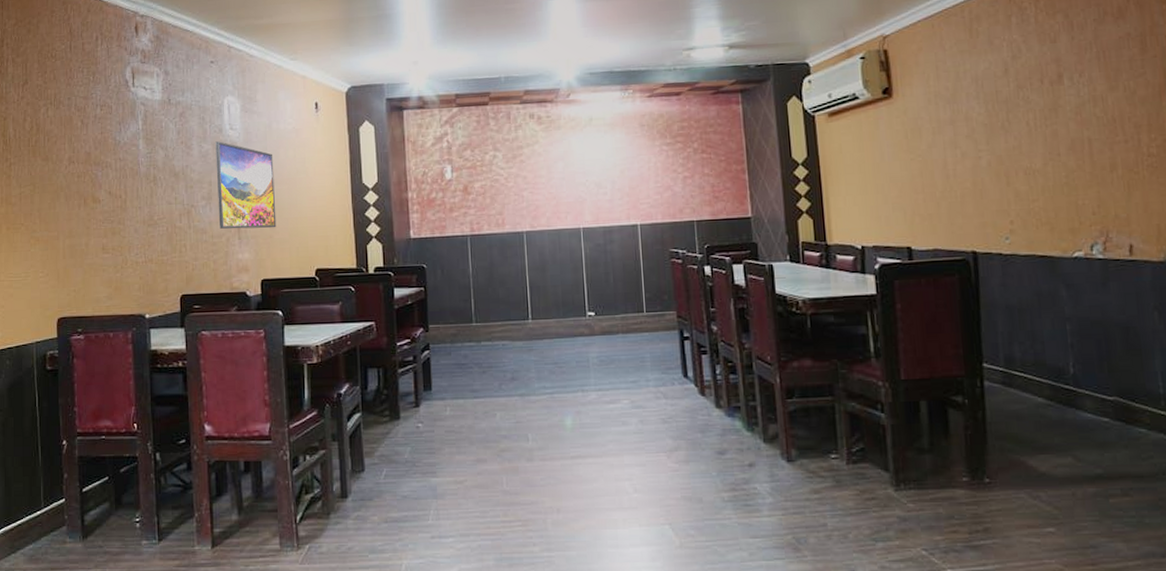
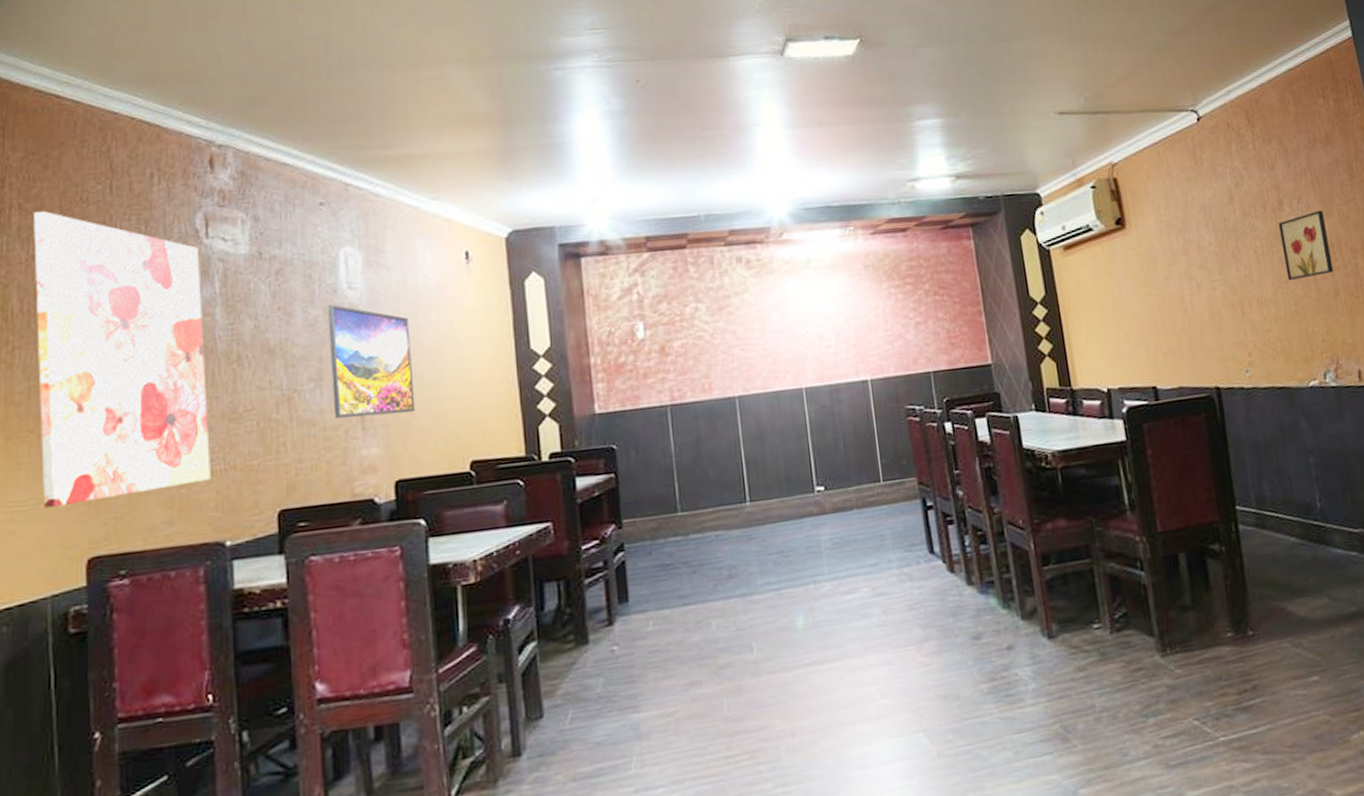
wall art: none [22,64,136,280] -> present [34,211,211,509]
wall art: none [1056,84,1113,154] -> present [1278,210,1334,281]

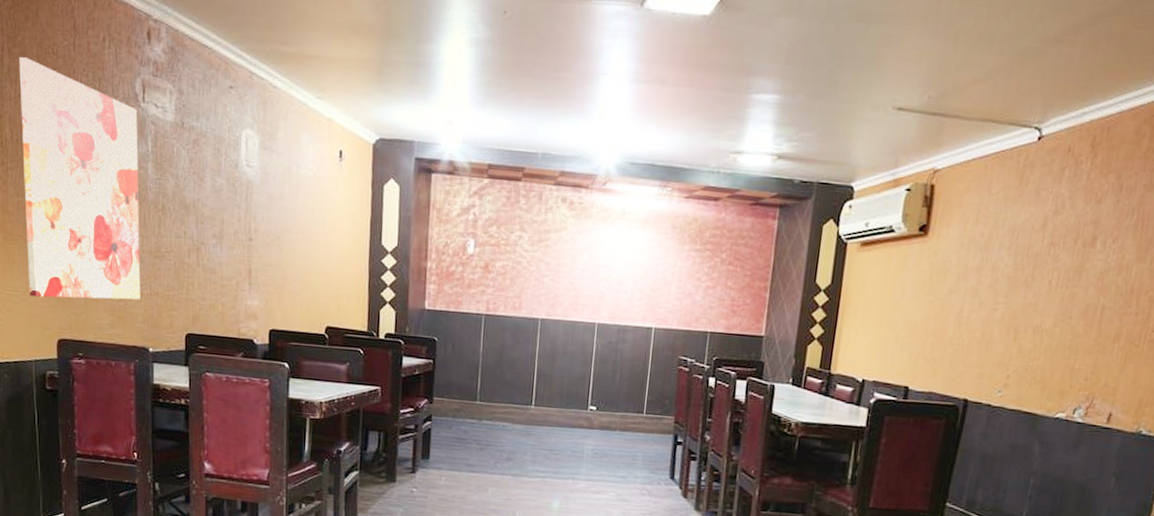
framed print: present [328,304,416,418] -> none [229,177,291,279]
wall art: present [1278,210,1334,281] -> none [1072,253,1136,318]

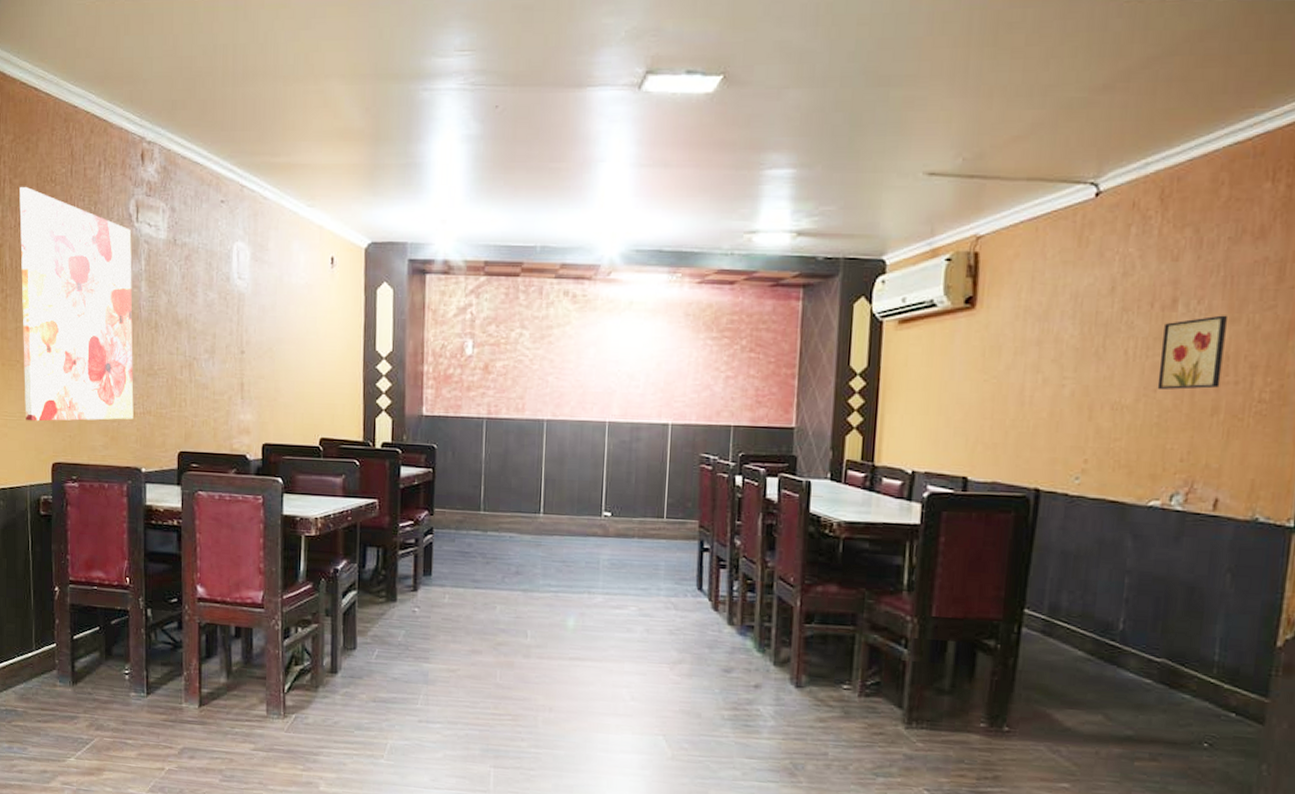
wall art: none [1072,253,1136,318] -> present [1157,315,1227,391]

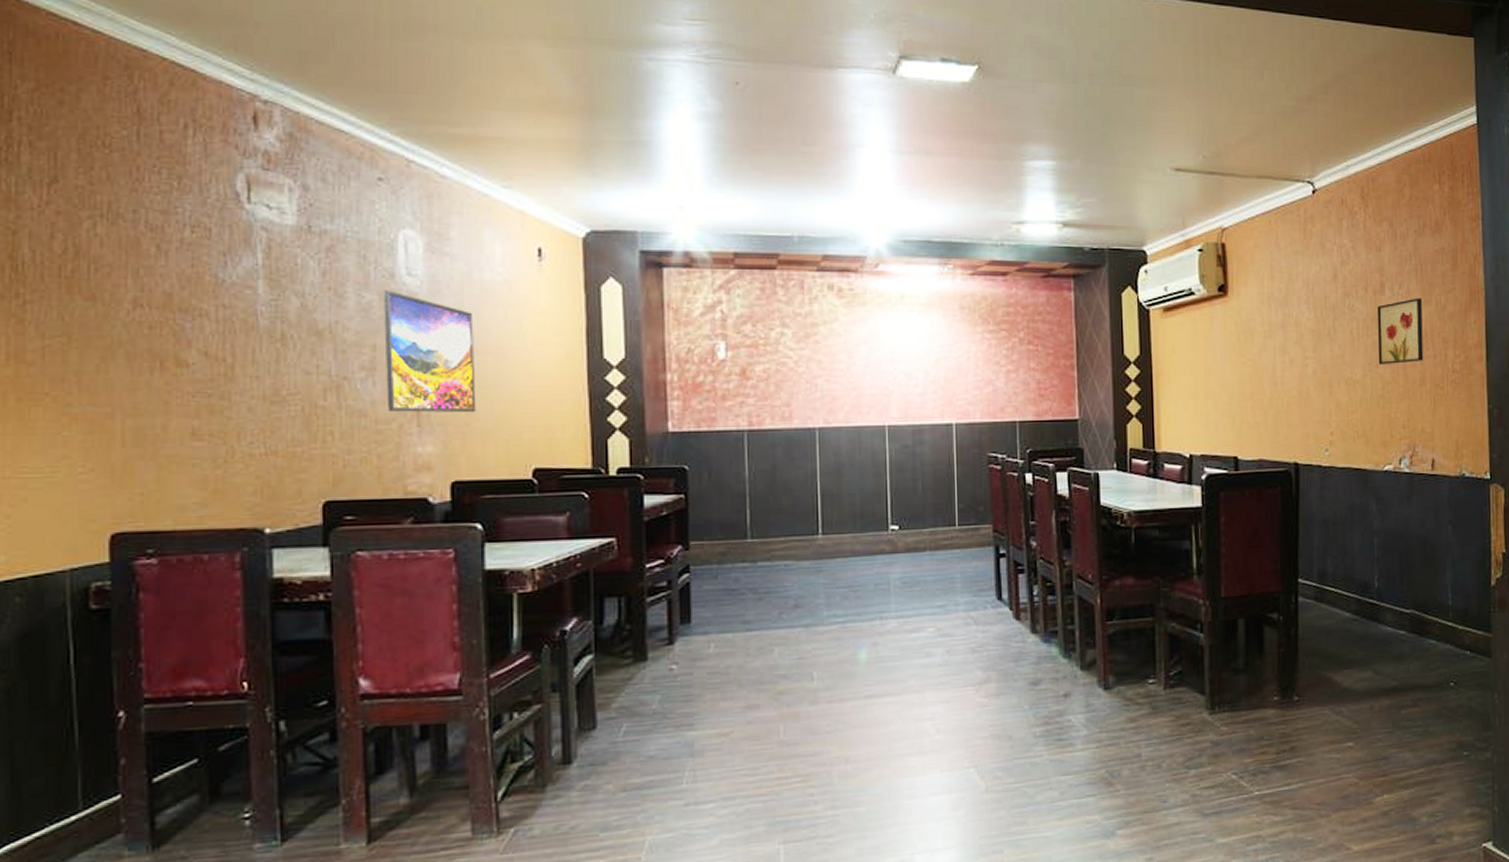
wall art: present [19,187,134,421] -> none [47,153,249,478]
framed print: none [221,290,283,391] -> present [384,290,476,413]

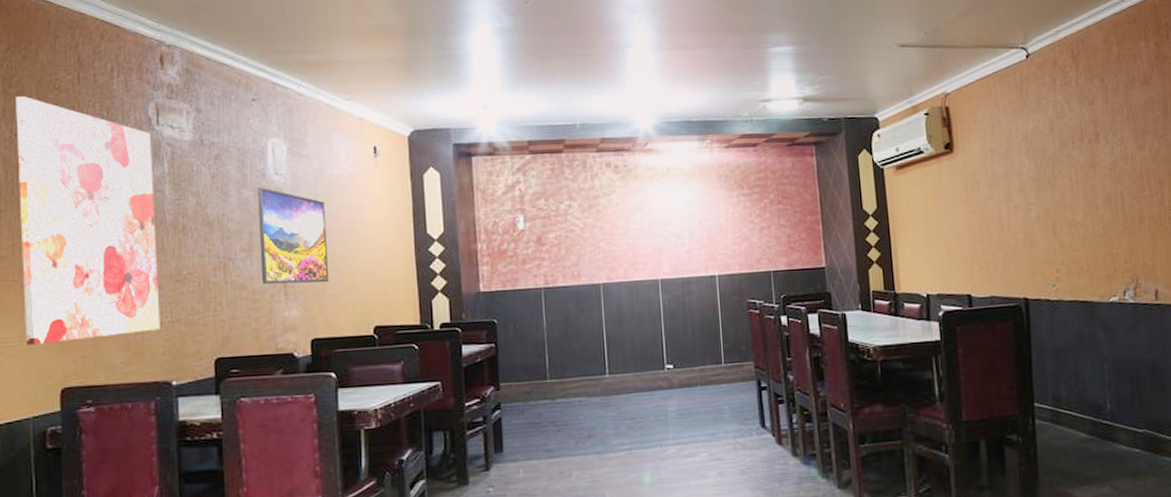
wall art: none [47,153,249,478] -> present [16,96,160,346]
wall art: present [1377,298,1424,366] -> none [1094,144,1141,207]

